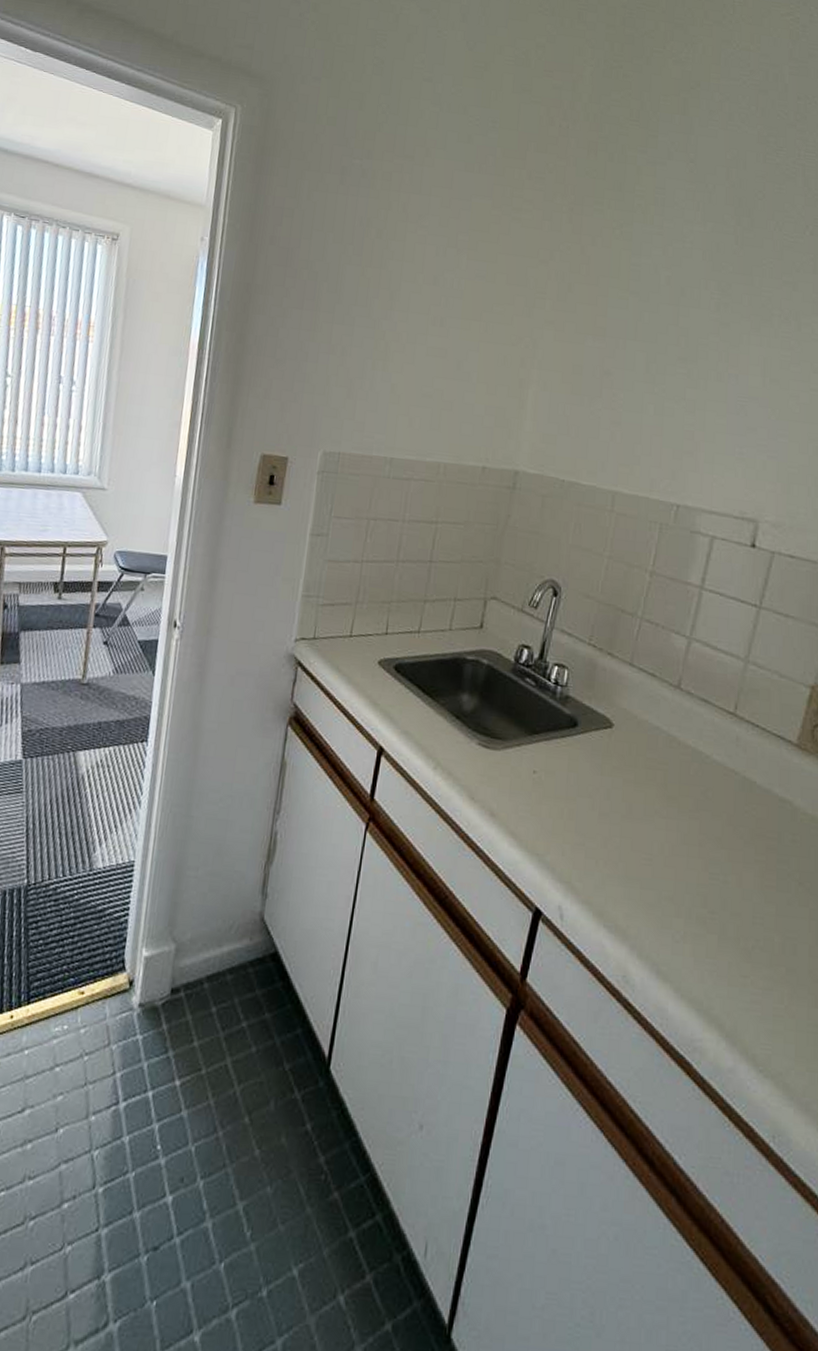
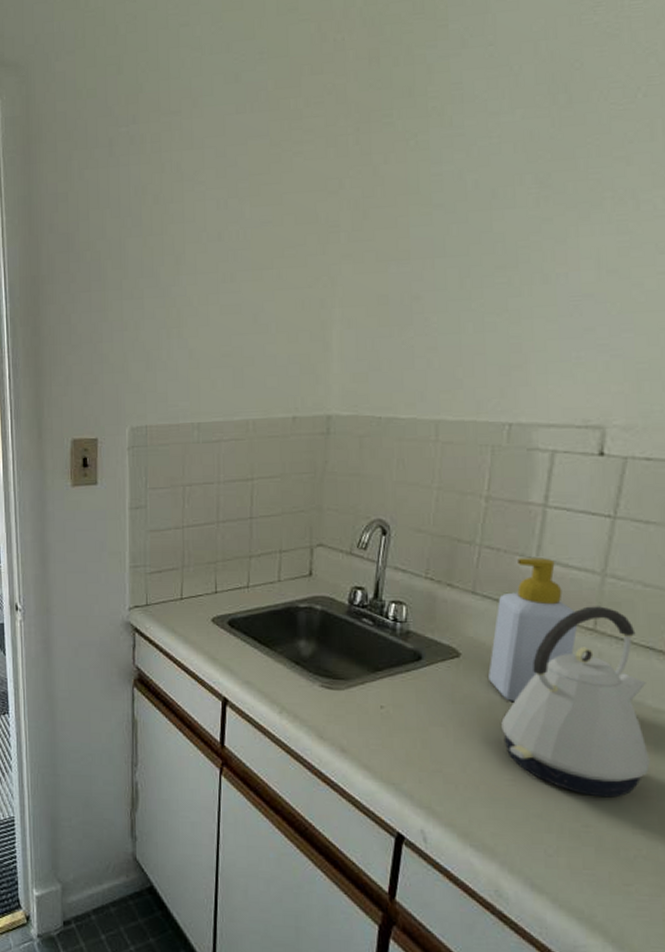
soap bottle: none [637,635,721,778] -> present [488,558,578,701]
kettle: none [644,690,775,885] -> present [501,606,650,798]

